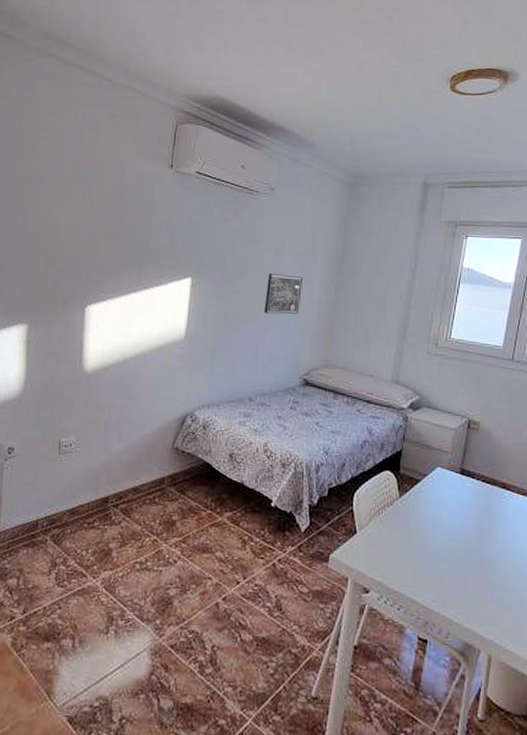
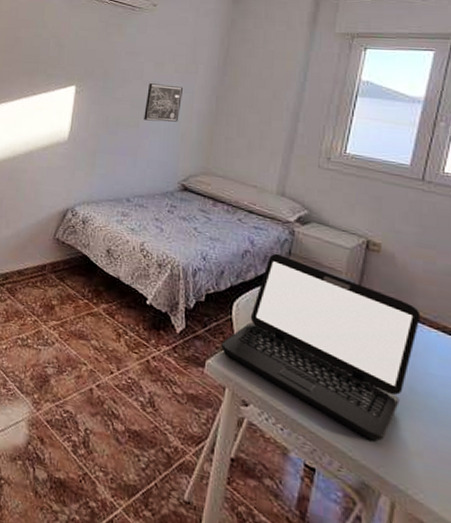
laptop: none [344,440,511,606] -> present [221,253,421,443]

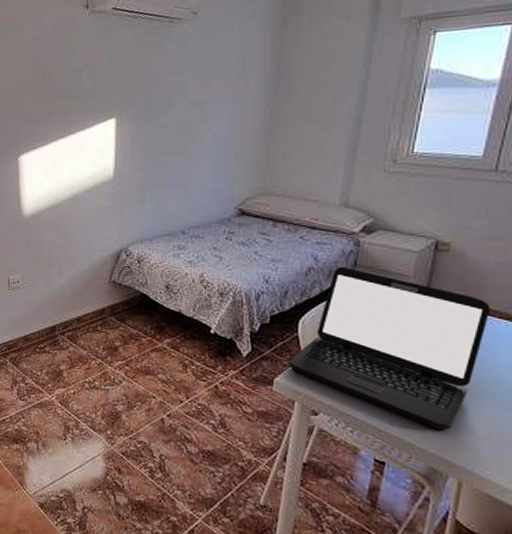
wall art: present [144,83,183,122] -> none [193,103,233,146]

